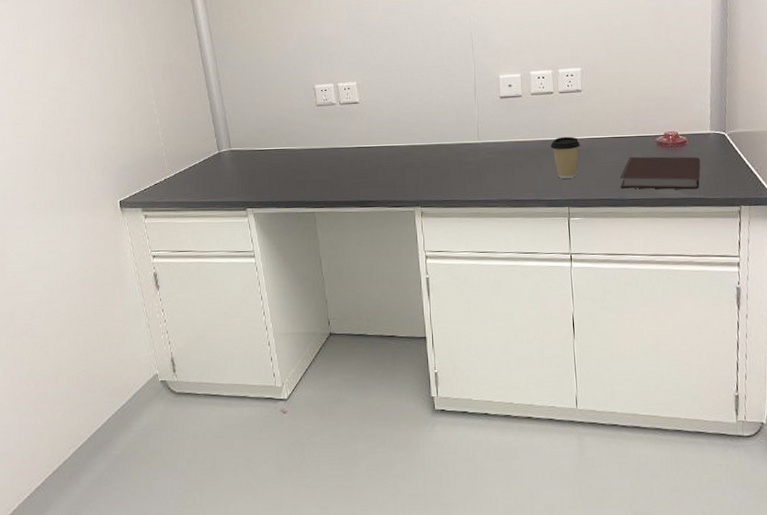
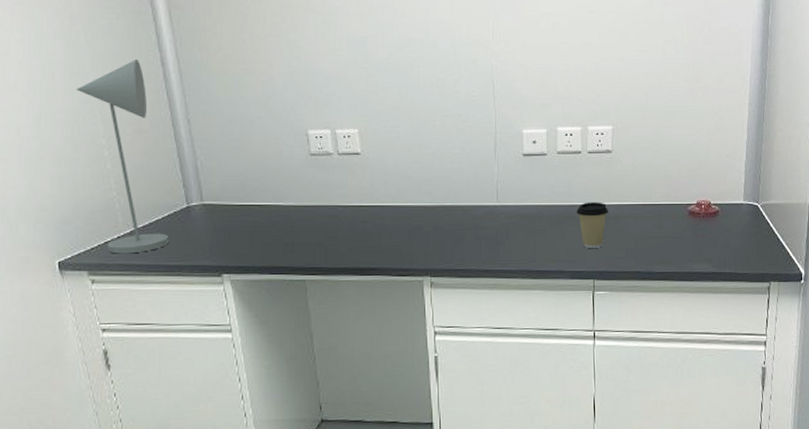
desk lamp: none [133,34,205,194] -> present [76,58,170,254]
notebook: present [620,156,701,190] -> none [649,226,732,264]

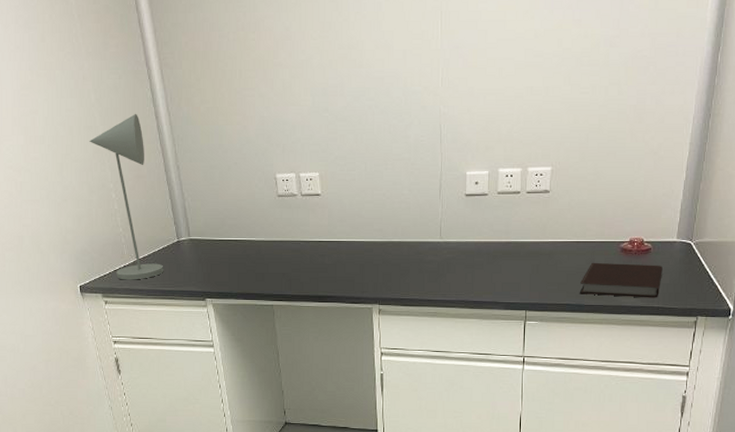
coffee cup: present [576,202,609,249] -> none [513,239,544,283]
notebook: none [649,226,732,264] -> present [579,262,663,298]

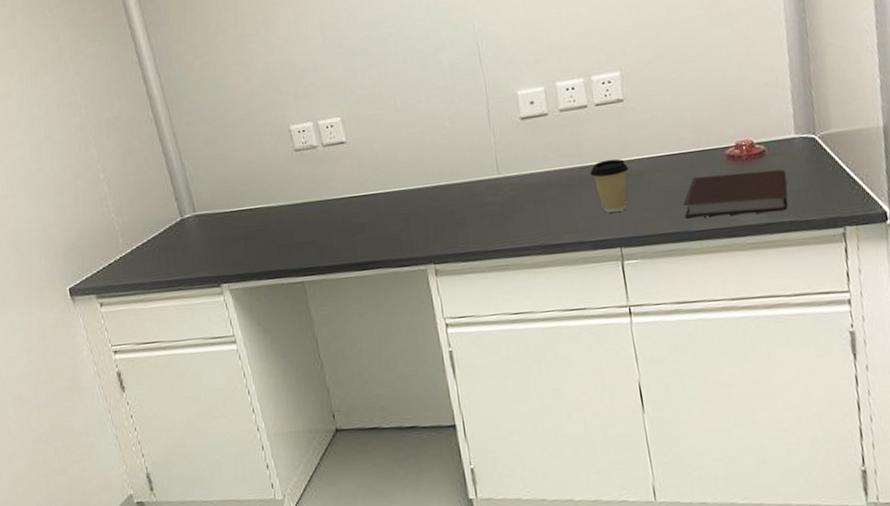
desk lamp: present [89,113,164,280] -> none [70,80,168,275]
coffee cup: none [513,239,544,283] -> present [590,158,629,213]

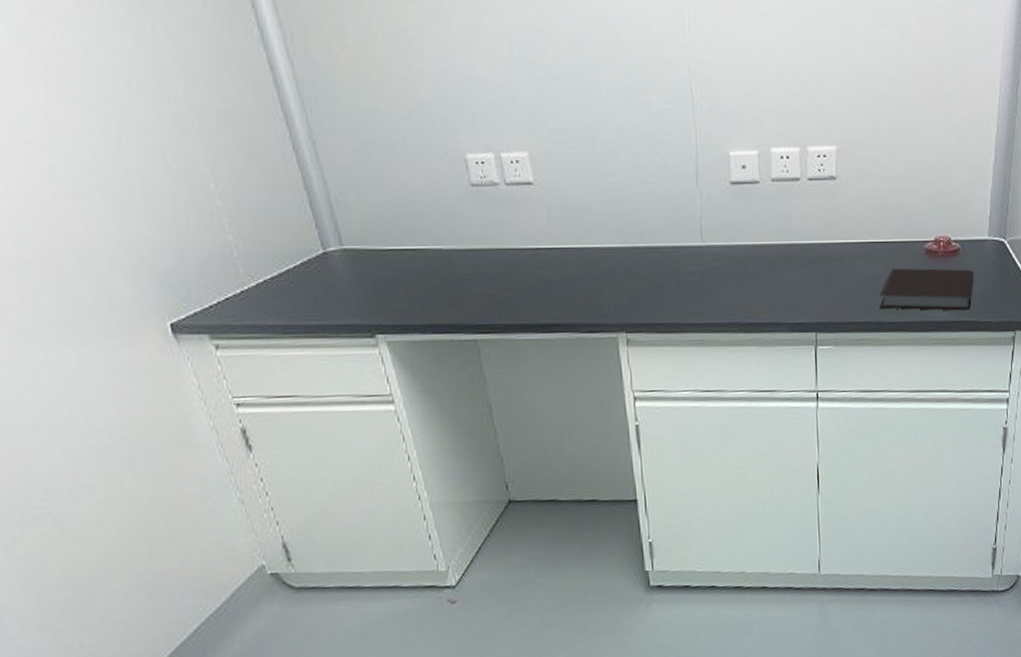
coffee cup: present [590,158,629,213] -> none [795,239,834,297]

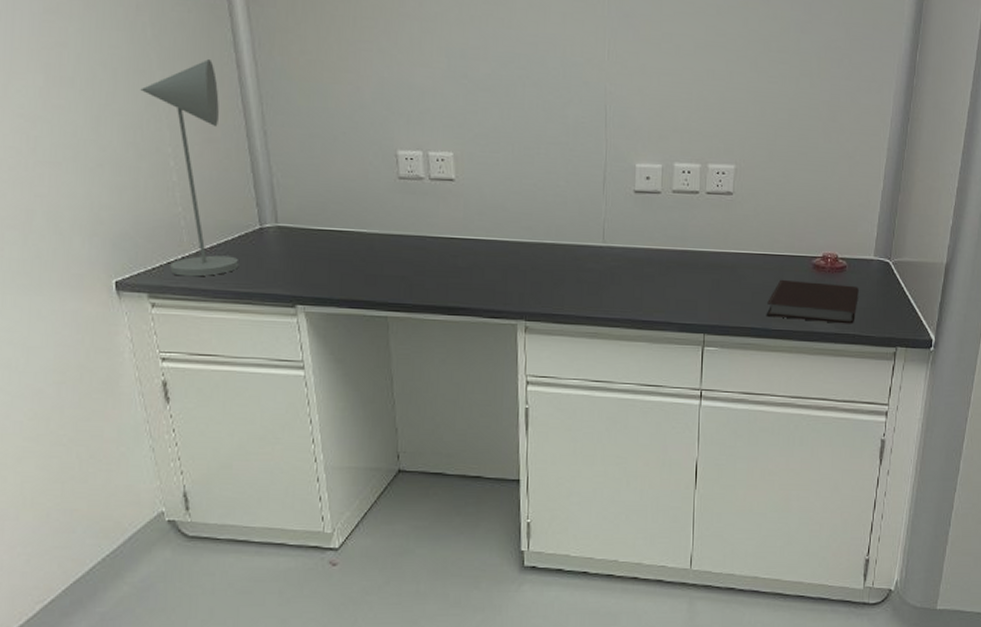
desk lamp: none [162,60,307,313] -> present [140,58,239,277]

